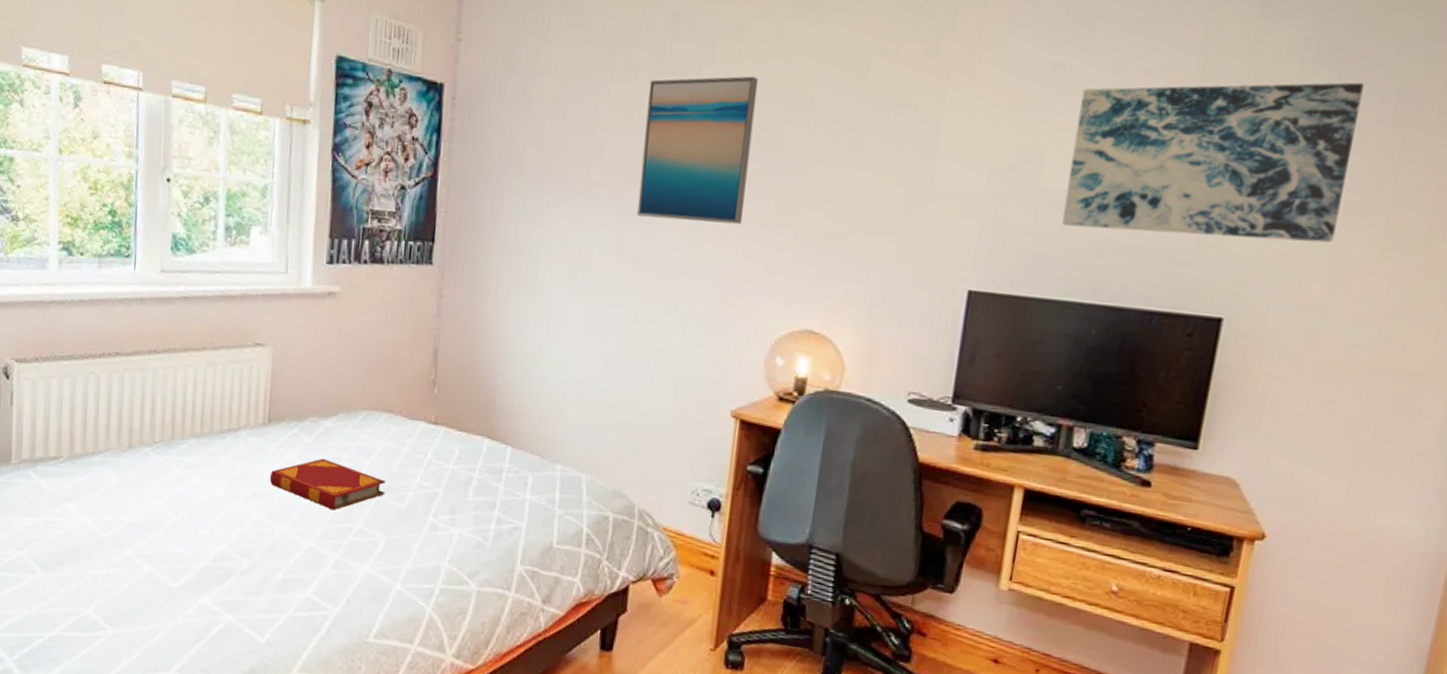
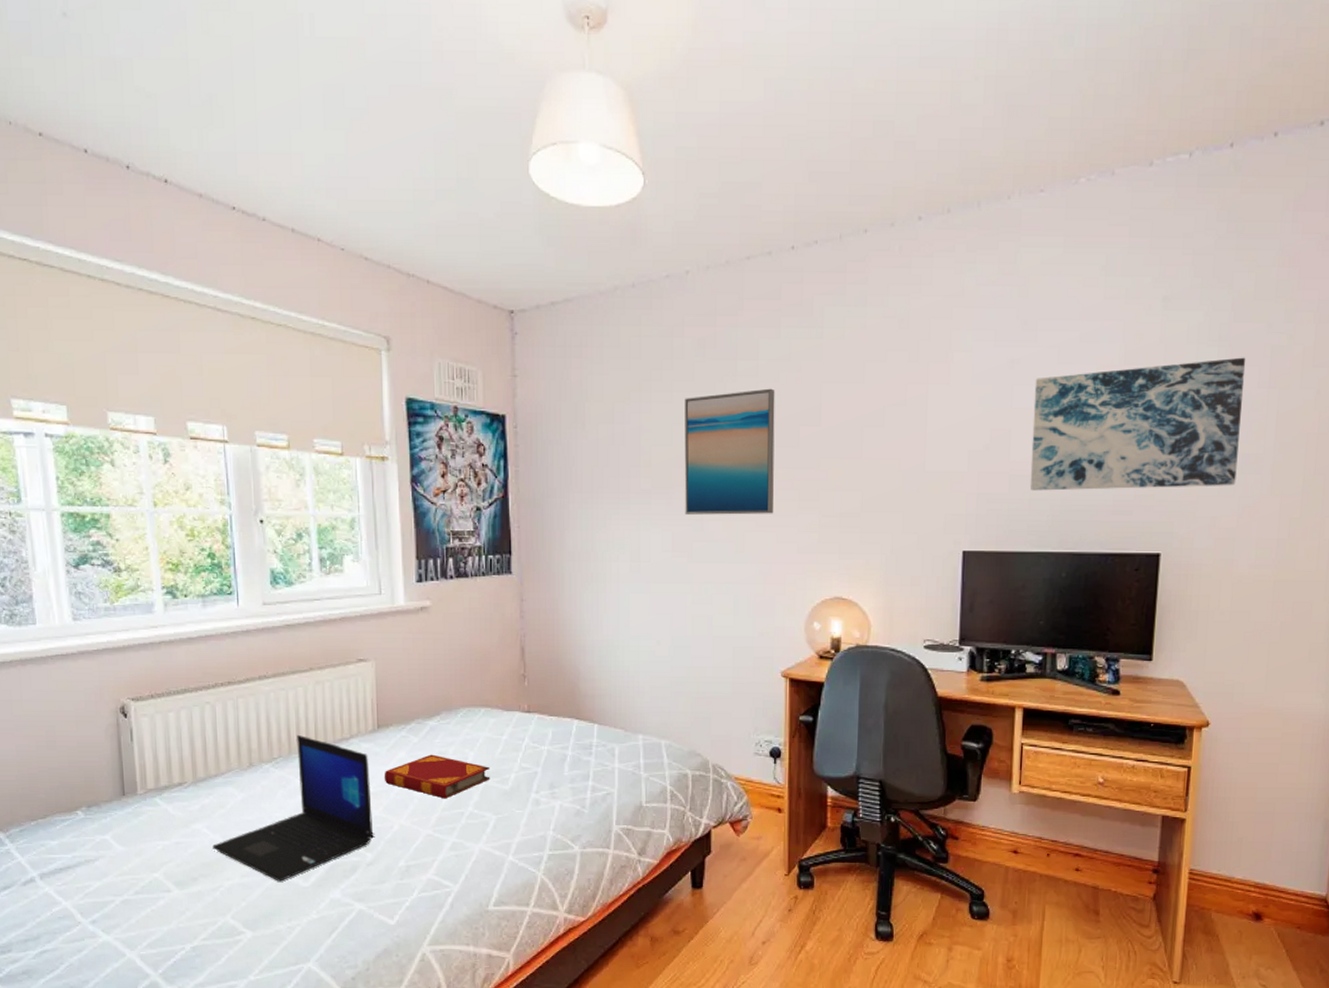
laptop: none [82,420,256,579] -> present [212,735,374,882]

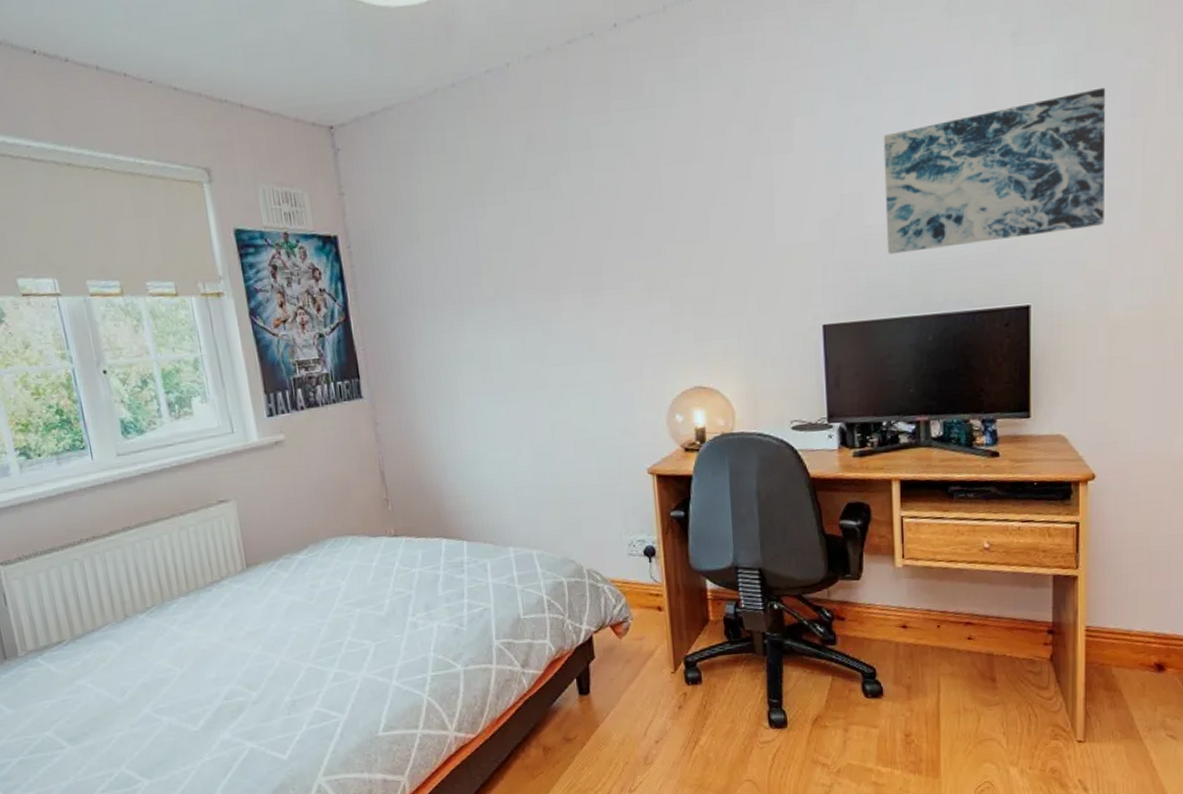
laptop: present [212,735,374,882] -> none [99,582,256,728]
hardback book: present [384,754,491,799] -> none [258,588,365,631]
wall art: present [684,388,775,515] -> none [519,177,624,318]

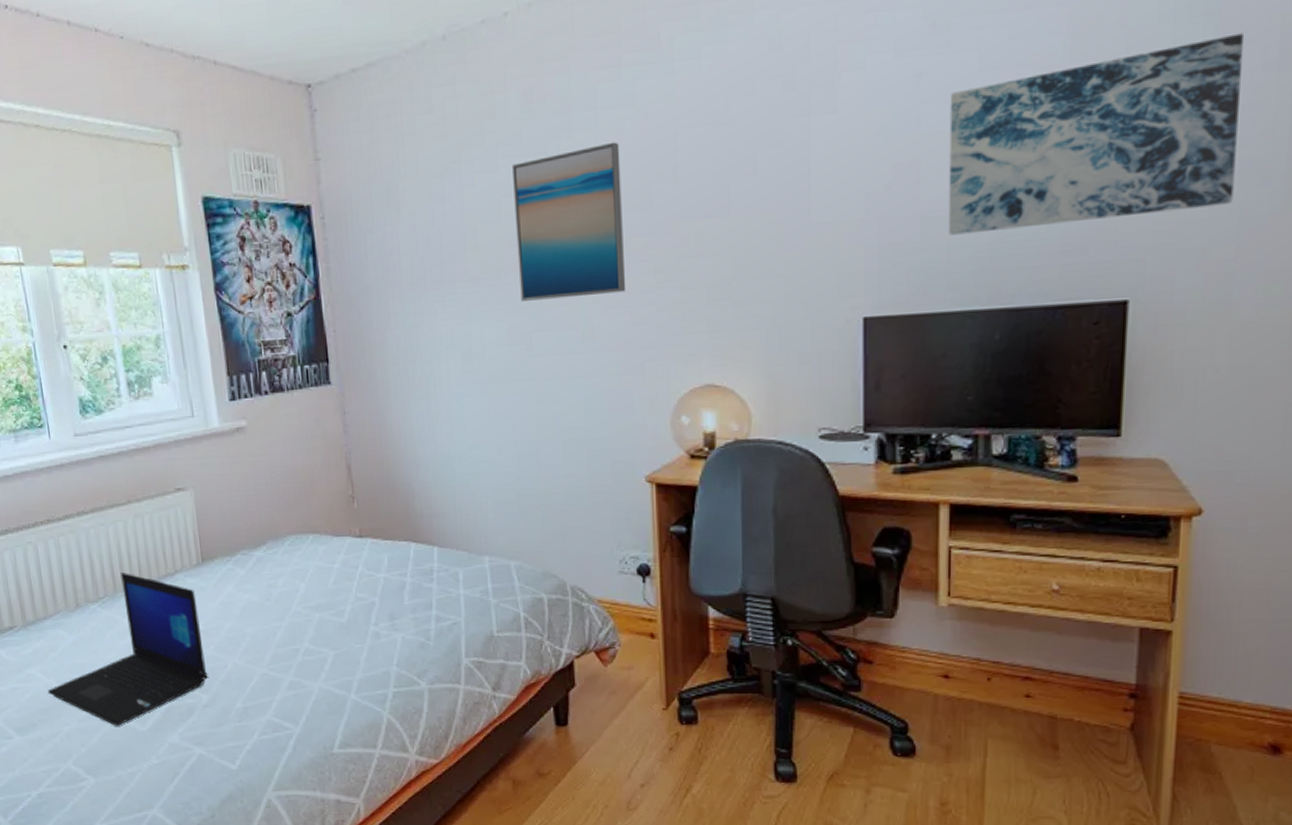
laptop: none [99,582,256,728] -> present [48,573,208,726]
wall art: none [519,177,624,318] -> present [512,142,626,301]

